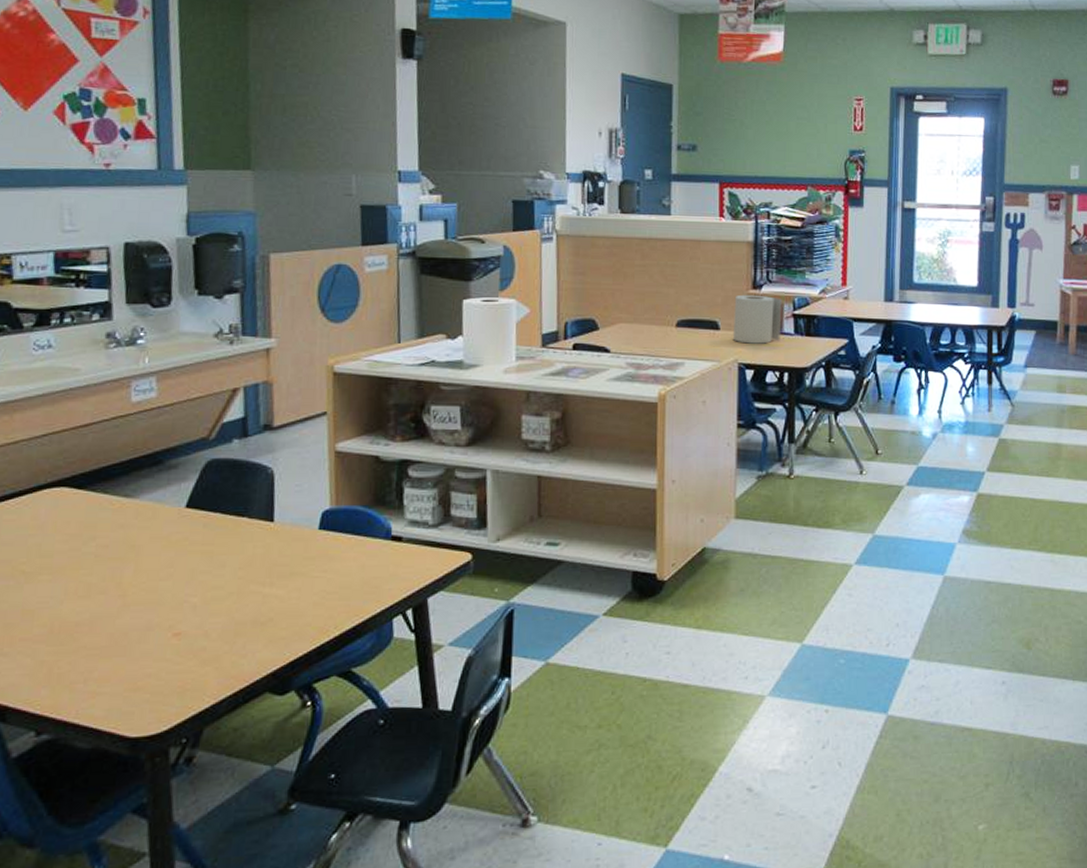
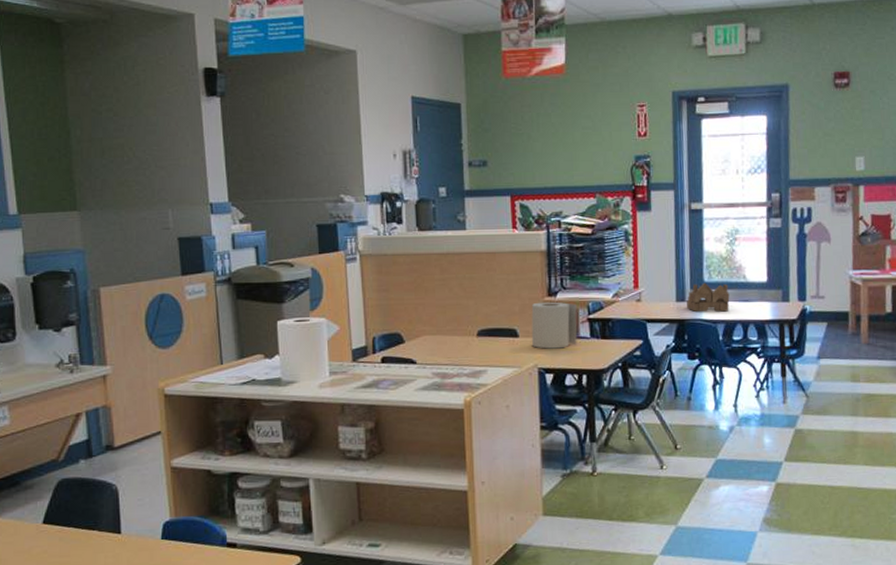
toy building blocks: none [894,283,939,315] -> present [686,282,730,312]

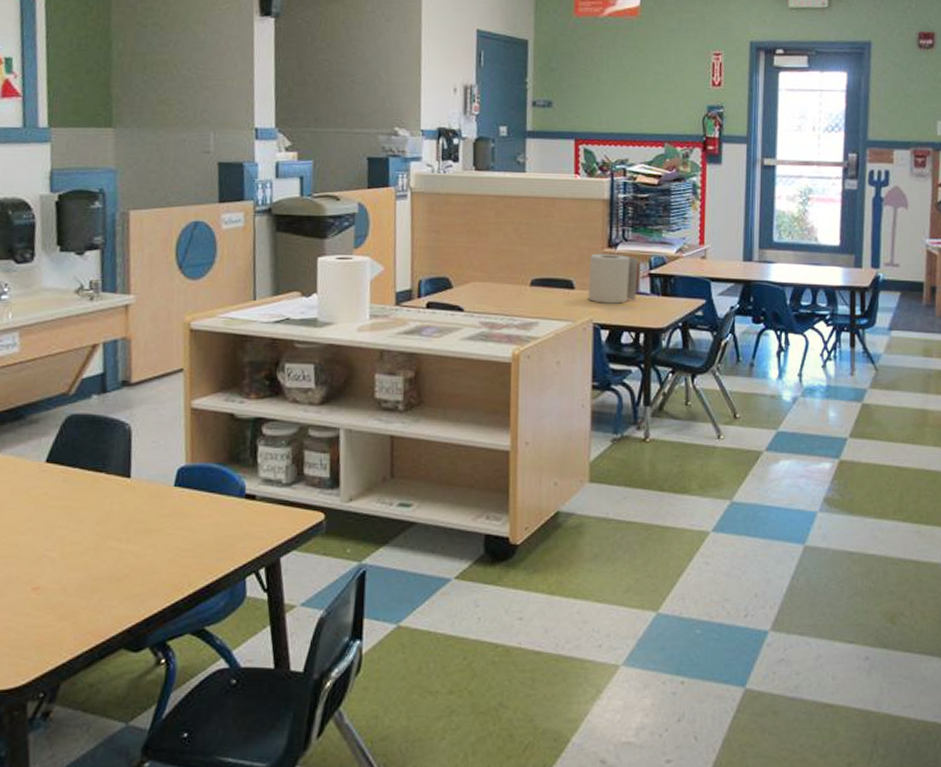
toy building blocks: present [686,282,730,312] -> none [753,242,800,275]

